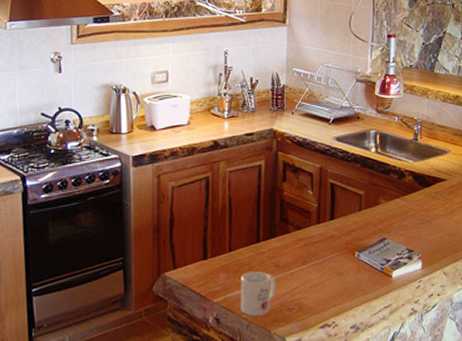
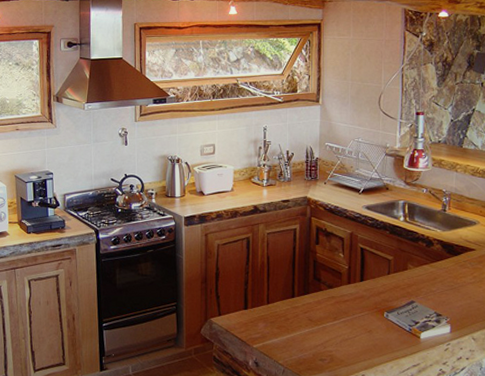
mug: present [241,271,275,316] -> none [277,323,309,363]

